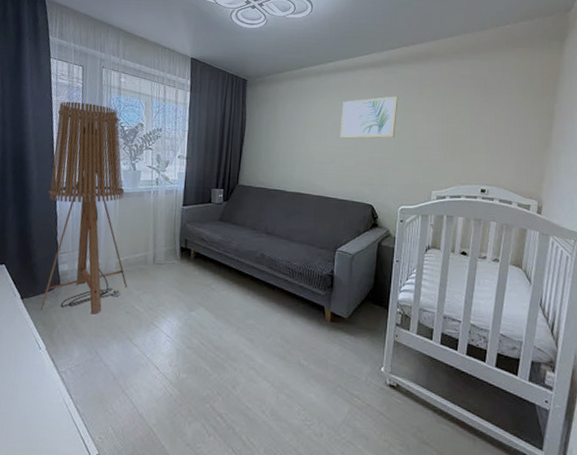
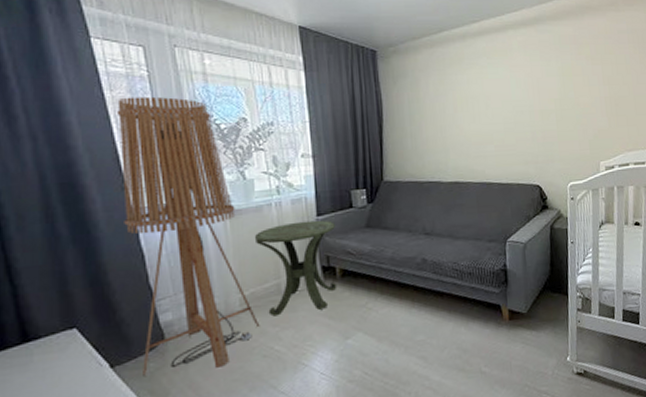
side table: none [134,208,196,282] -> present [254,220,337,317]
wall art: present [339,96,398,139] -> none [494,58,556,113]

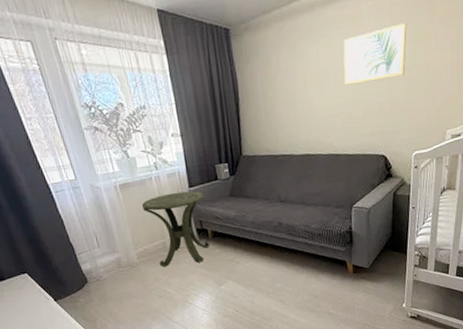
floor lamp: present [117,96,261,378] -> none [20,87,155,308]
wall art: none [494,58,556,113] -> present [343,23,407,85]

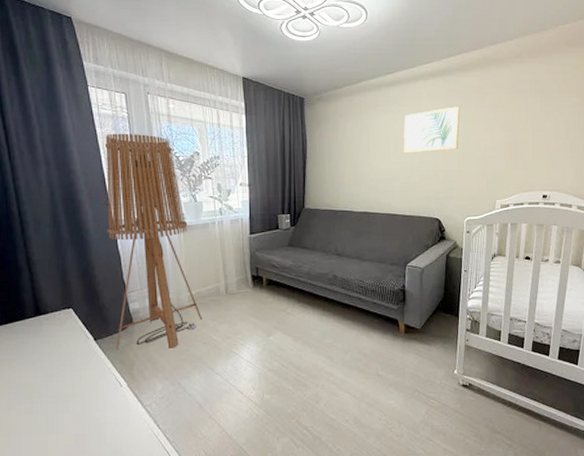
floor lamp: none [20,87,155,308] -> present [105,133,203,350]
side table: present [141,191,210,267] -> none [201,237,264,313]

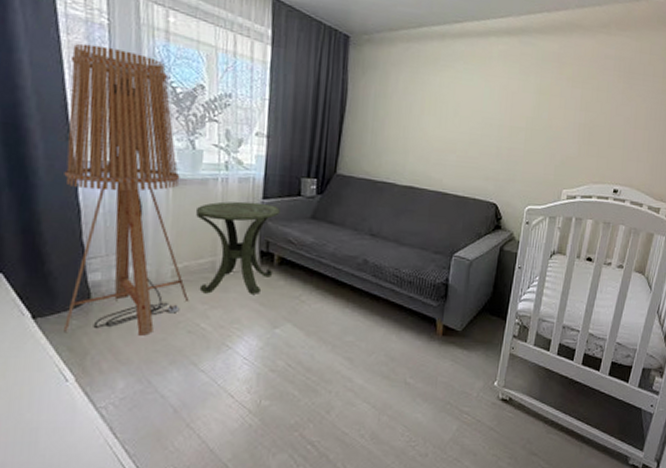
side table: none [201,237,264,313] -> present [195,201,280,294]
wall art: present [403,106,460,154] -> none [463,73,535,126]

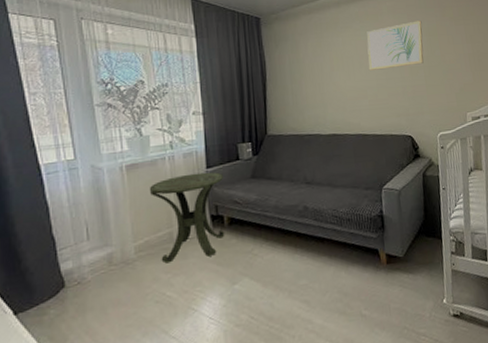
floor lamp: present [64,43,189,336] -> none [30,63,154,324]
wall art: none [463,73,535,126] -> present [367,20,424,71]

